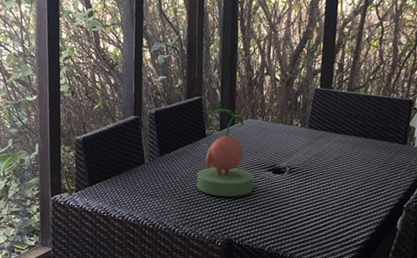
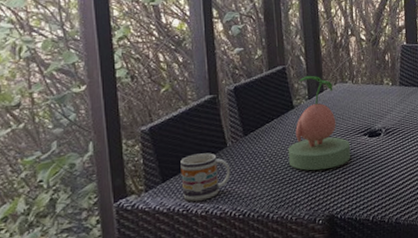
mug: none [104,166,146,207] -> present [180,153,231,202]

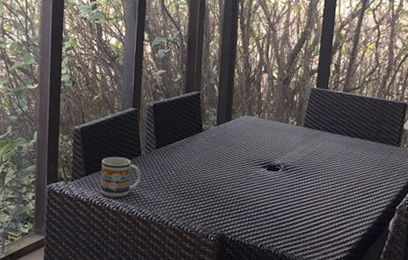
plant: present [287,75,350,171] -> none [191,103,249,192]

